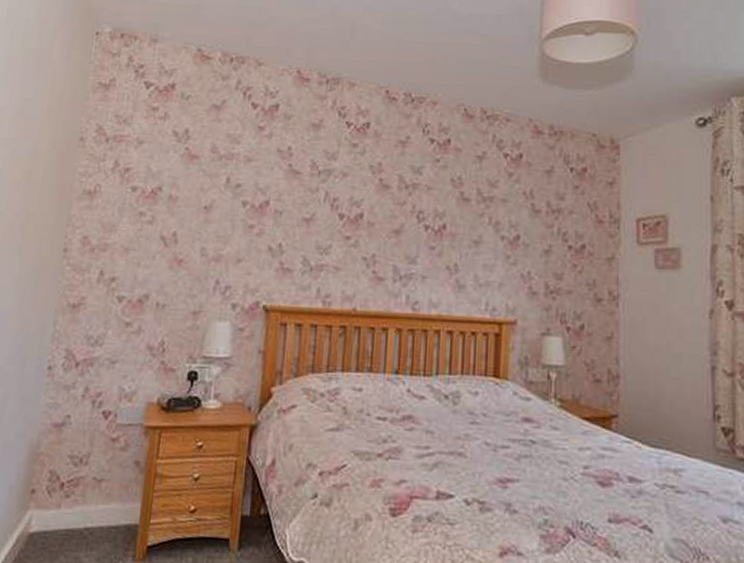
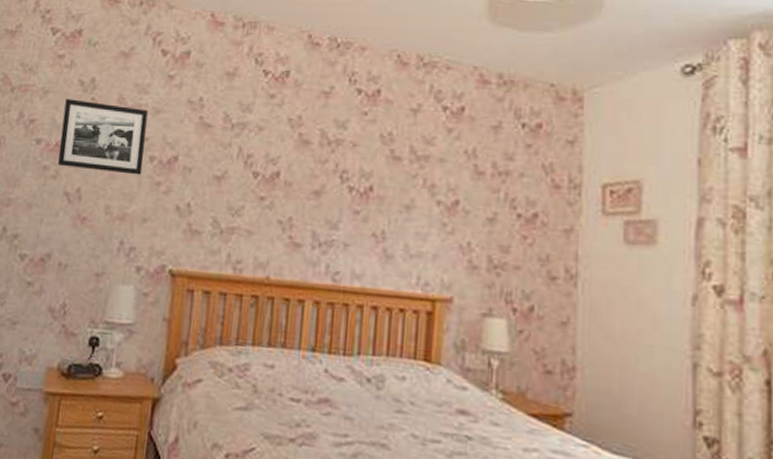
picture frame: none [153,149,240,219] -> present [57,99,148,175]

